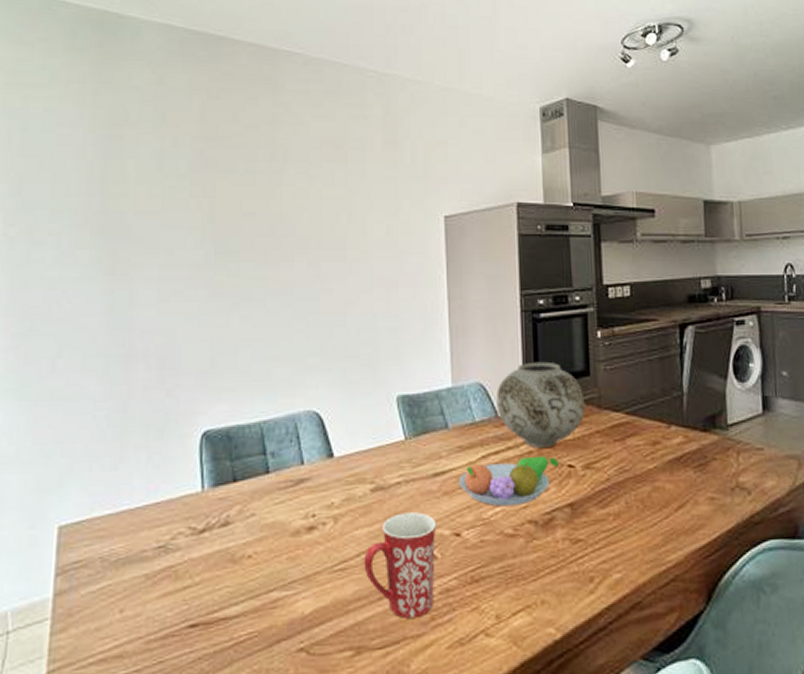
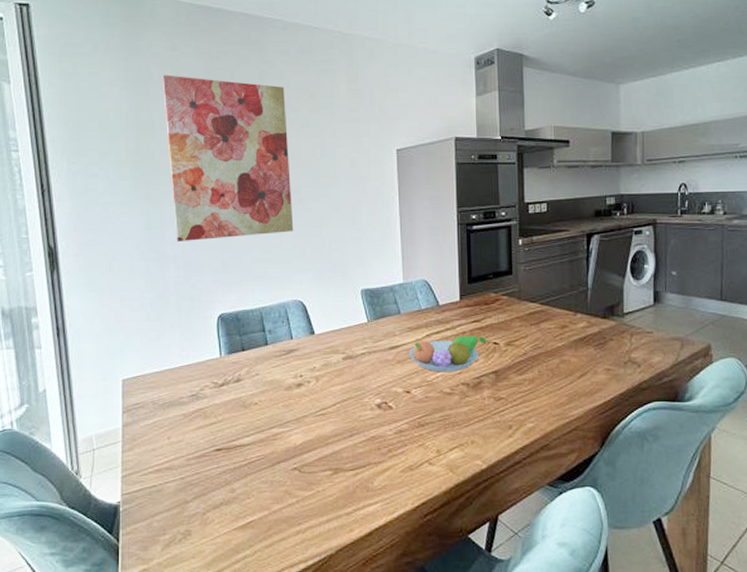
wall art: none [142,115,310,332] -> present [162,75,294,241]
mug: present [364,512,437,618] -> none [338,375,392,450]
vase: present [496,361,585,449] -> none [438,263,508,330]

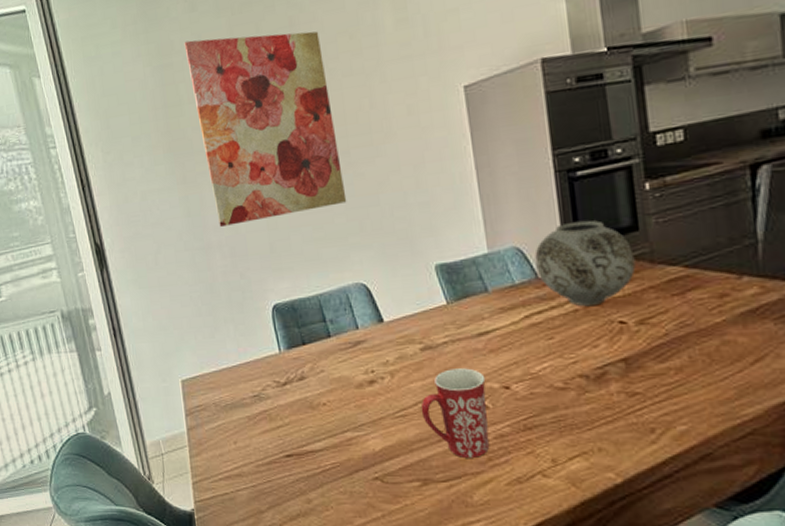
mug: none [338,375,392,450] -> present [420,368,490,458]
fruit bowl: present [408,335,487,373] -> none [502,313,609,362]
vase: none [438,263,508,330] -> present [535,220,636,307]

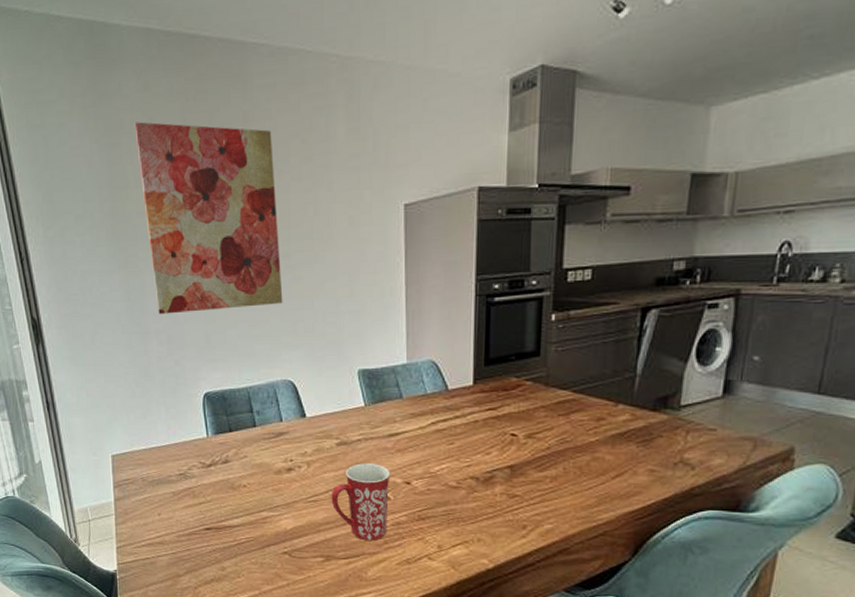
vase: present [535,220,636,307] -> none [447,342,533,419]

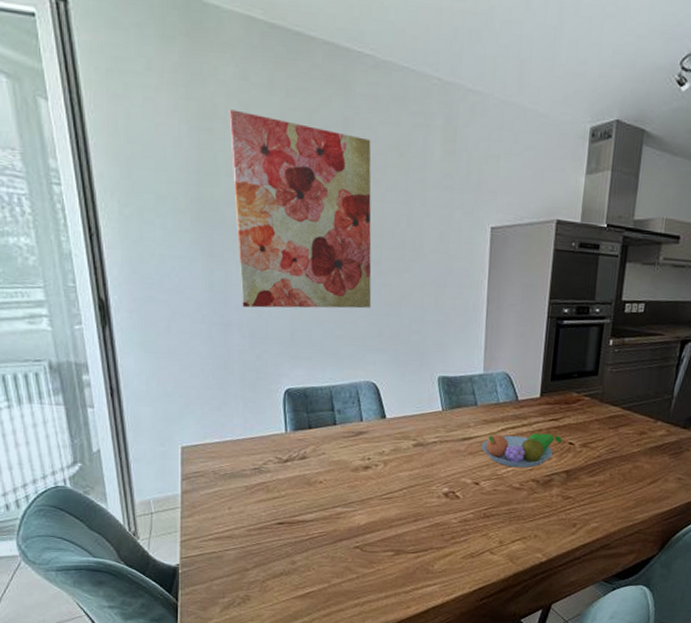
mug: present [331,463,391,540] -> none [404,464,462,536]
fruit bowl: none [410,424,503,465] -> present [481,433,562,468]

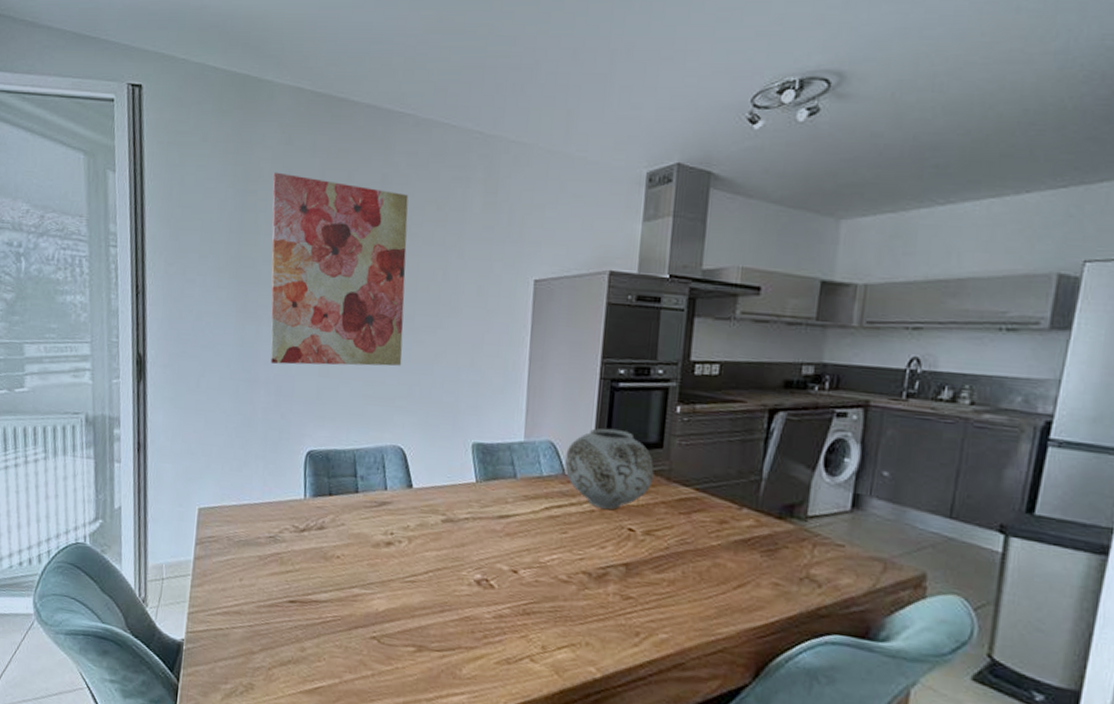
fruit bowl: present [481,433,562,468] -> none [520,514,620,557]
vase: none [518,360,591,429] -> present [564,428,654,511]

